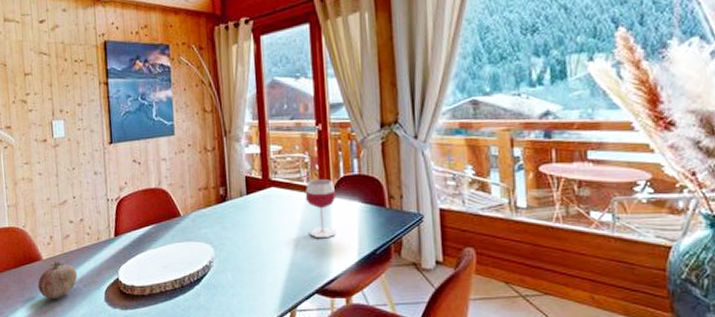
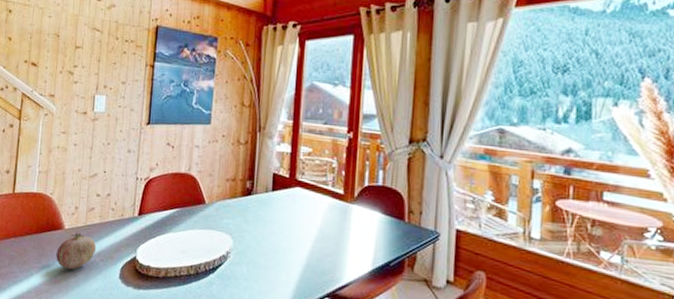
wineglass: present [305,178,337,239] -> none [327,184,358,244]

